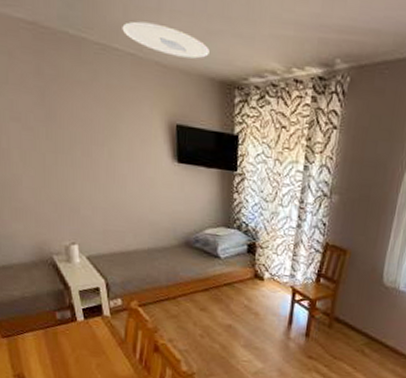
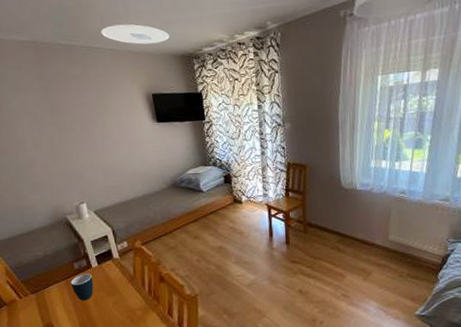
mug: none [50,326,77,357] -> present [70,273,94,301]

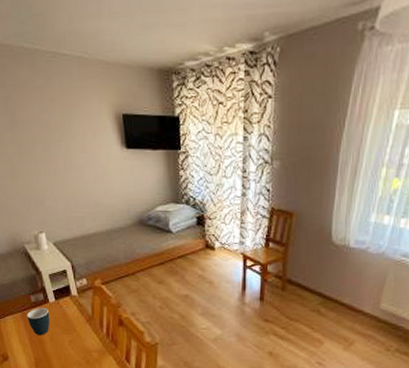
ceiling light: present [101,24,169,45] -> none [68,26,146,53]

